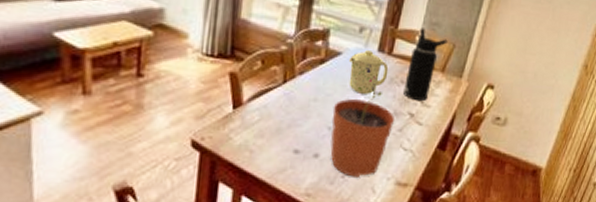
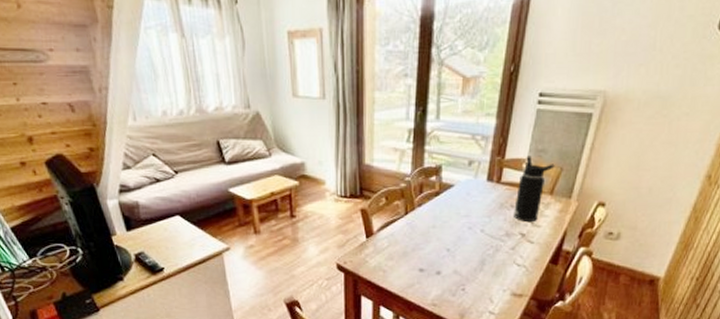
plant pot: present [330,90,394,177] -> none [449,215,506,290]
mug: present [349,50,389,94] -> none [461,181,498,219]

